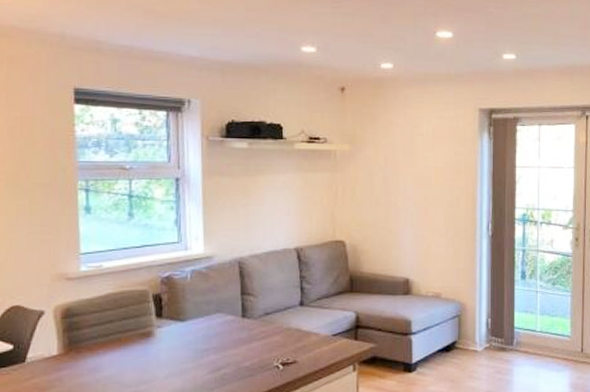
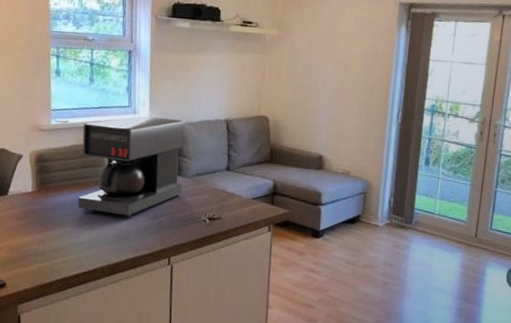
coffee maker: none [118,252,249,373] -> present [78,116,183,217]

